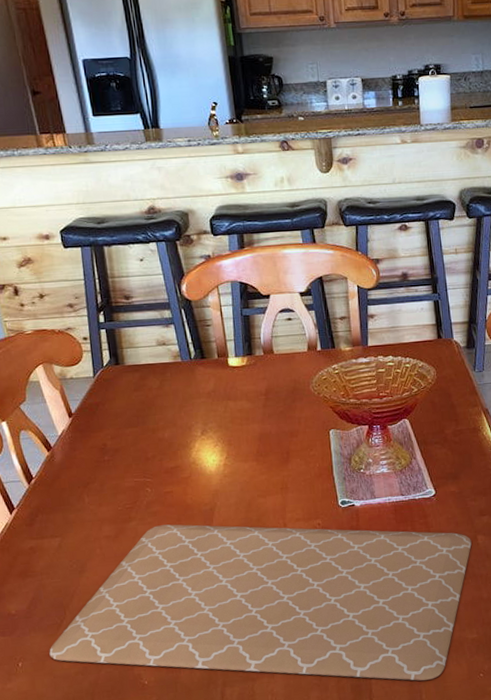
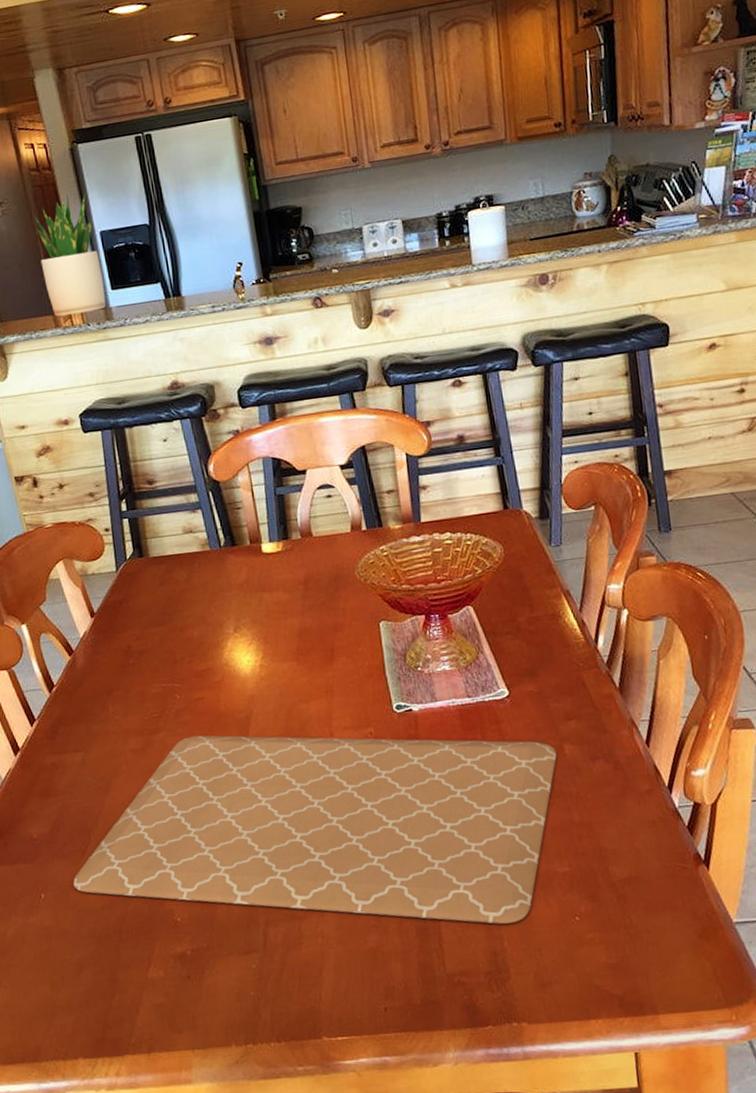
planter: none [17,20,87,137] -> present [33,193,106,317]

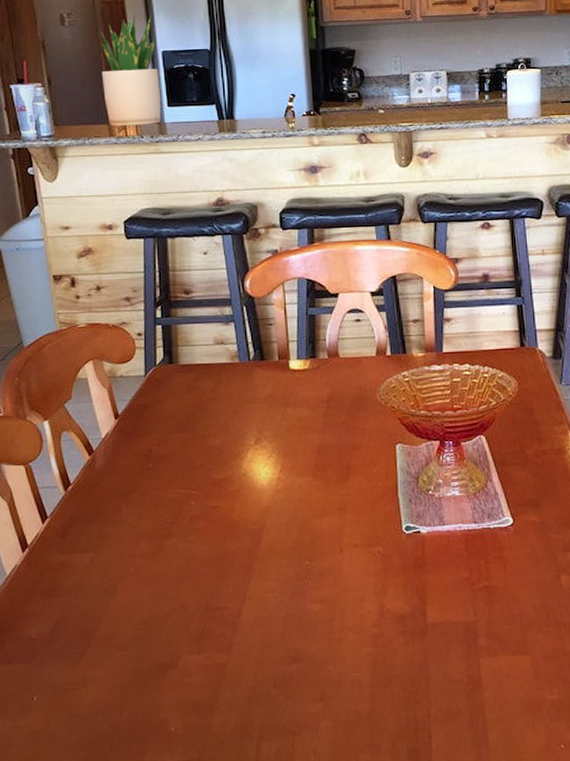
placemat: present [73,735,557,925] -> none [68,544,554,750]

